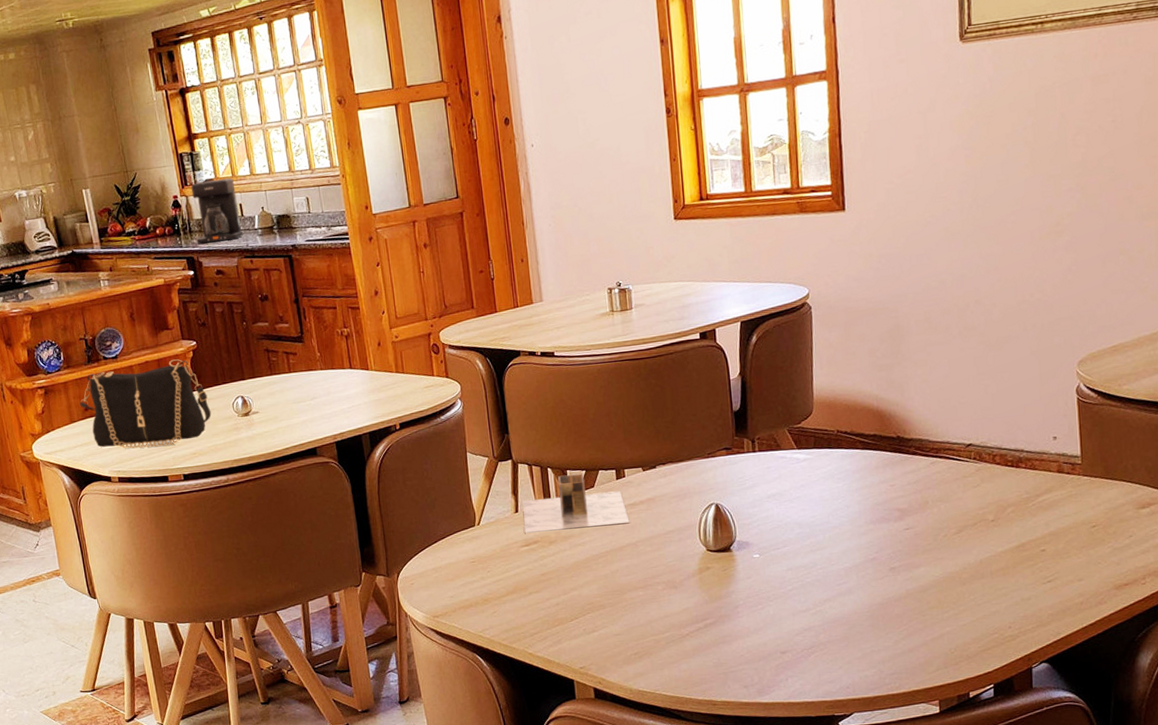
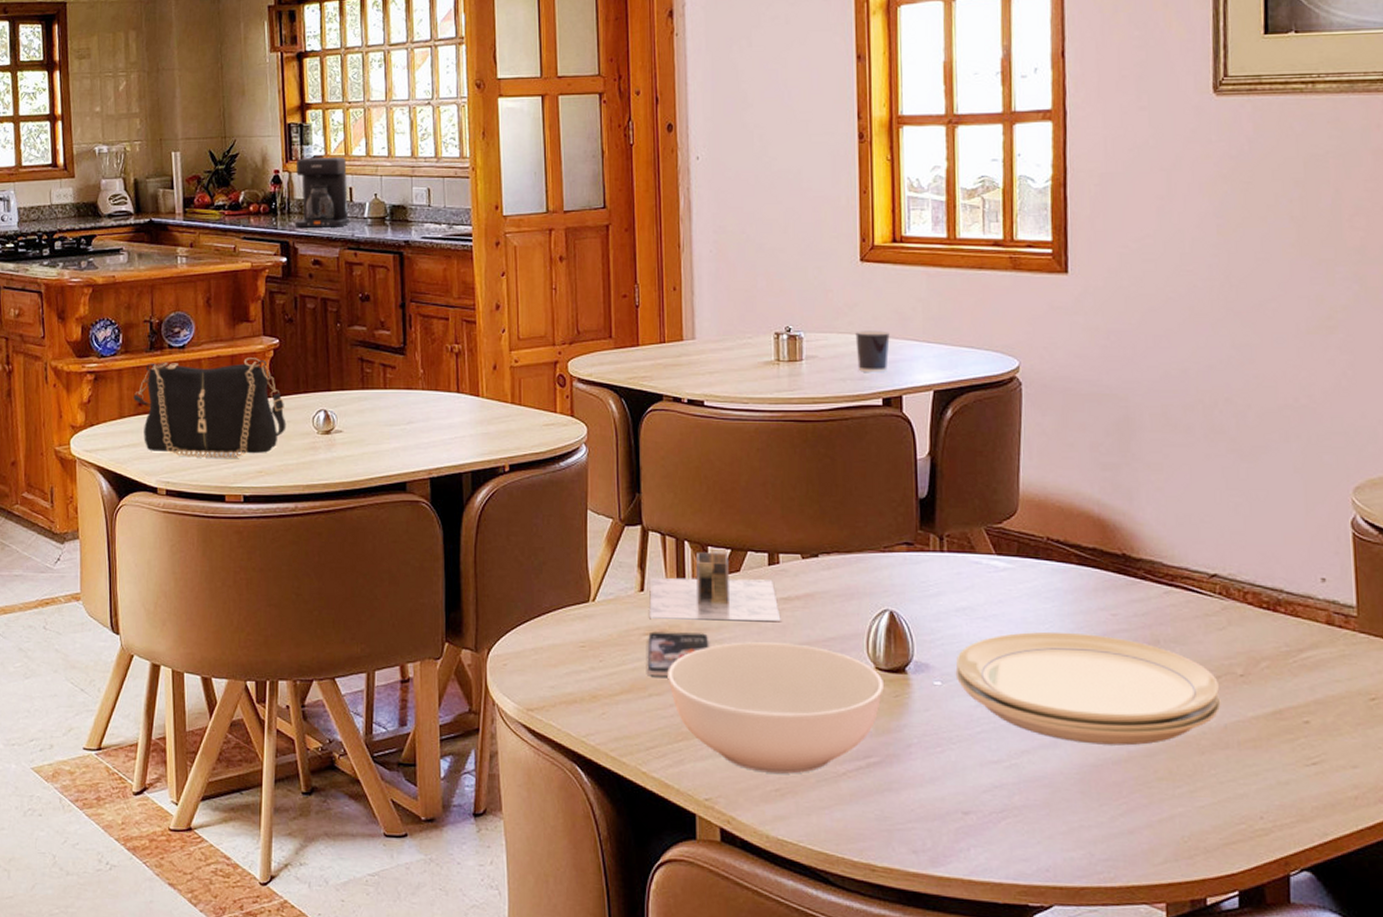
smartphone: none [525,539,574,579] -> present [647,631,709,677]
bowl: none [542,539,715,642] -> present [667,642,885,774]
mug: none [674,276,703,313] -> present [855,331,890,372]
plate: none [769,502,977,588] -> present [955,631,1221,746]

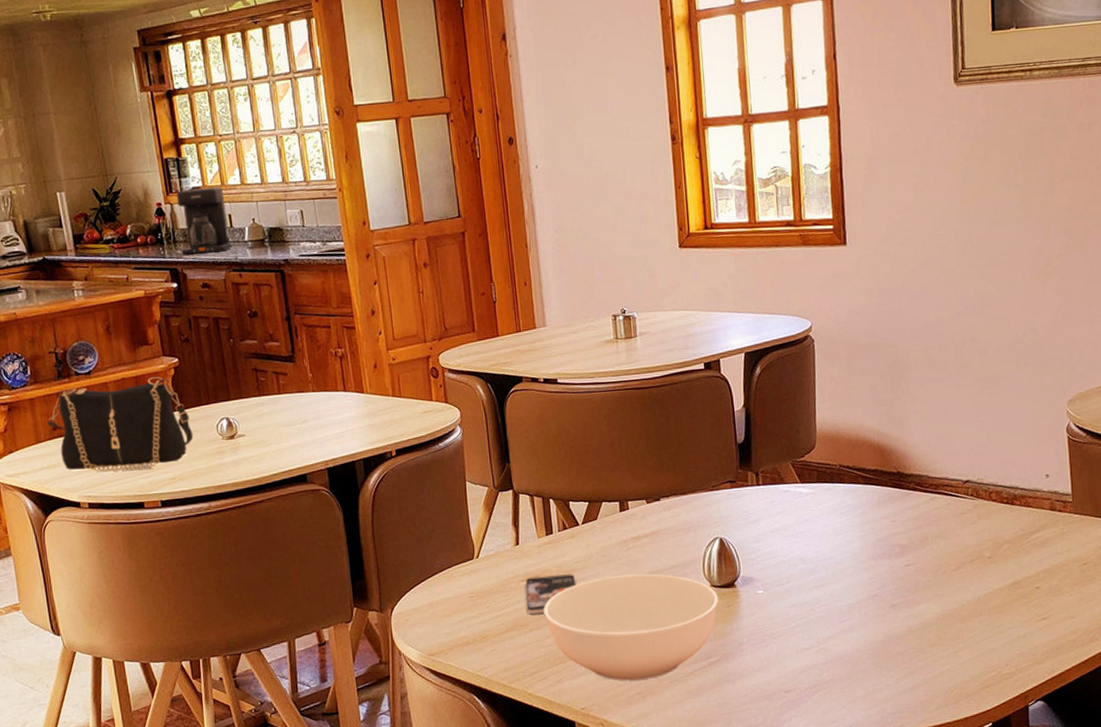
napkin holder: present [649,548,781,621] -> none [524,501,633,567]
mug: present [855,331,890,372] -> none [679,305,707,342]
plate: present [955,631,1221,746] -> none [773,538,975,625]

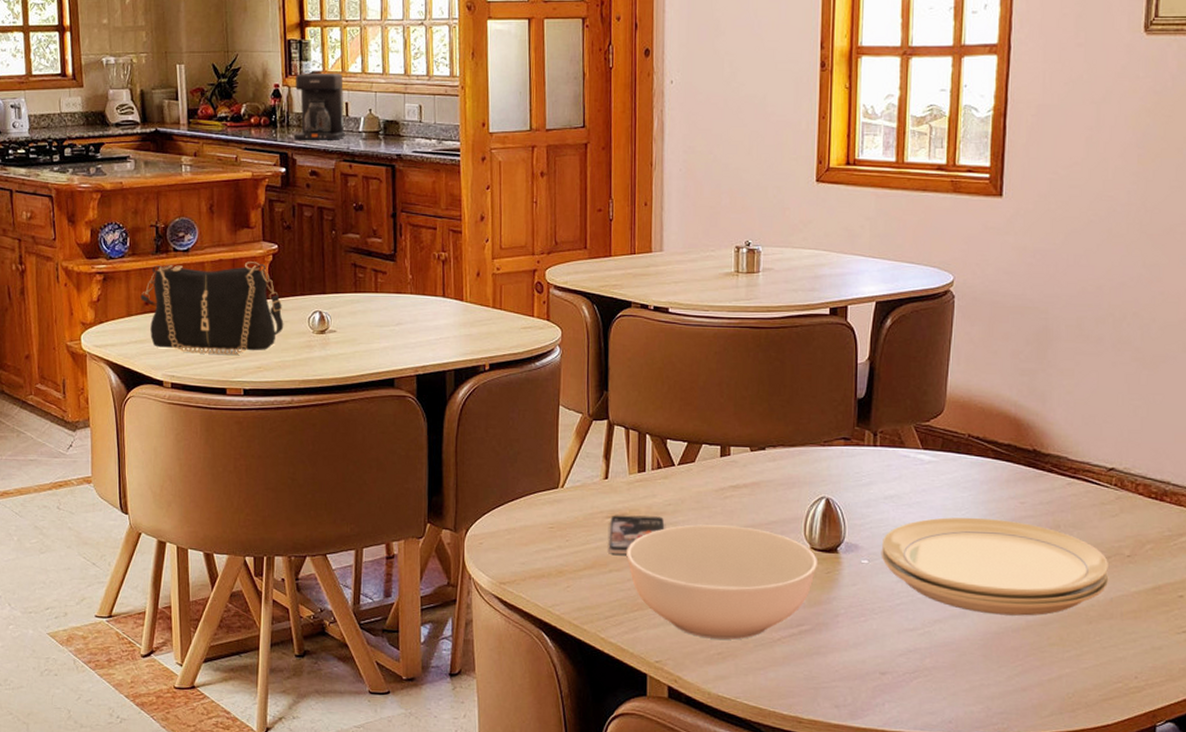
plate: none [773,538,975,625] -> present [881,517,1109,616]

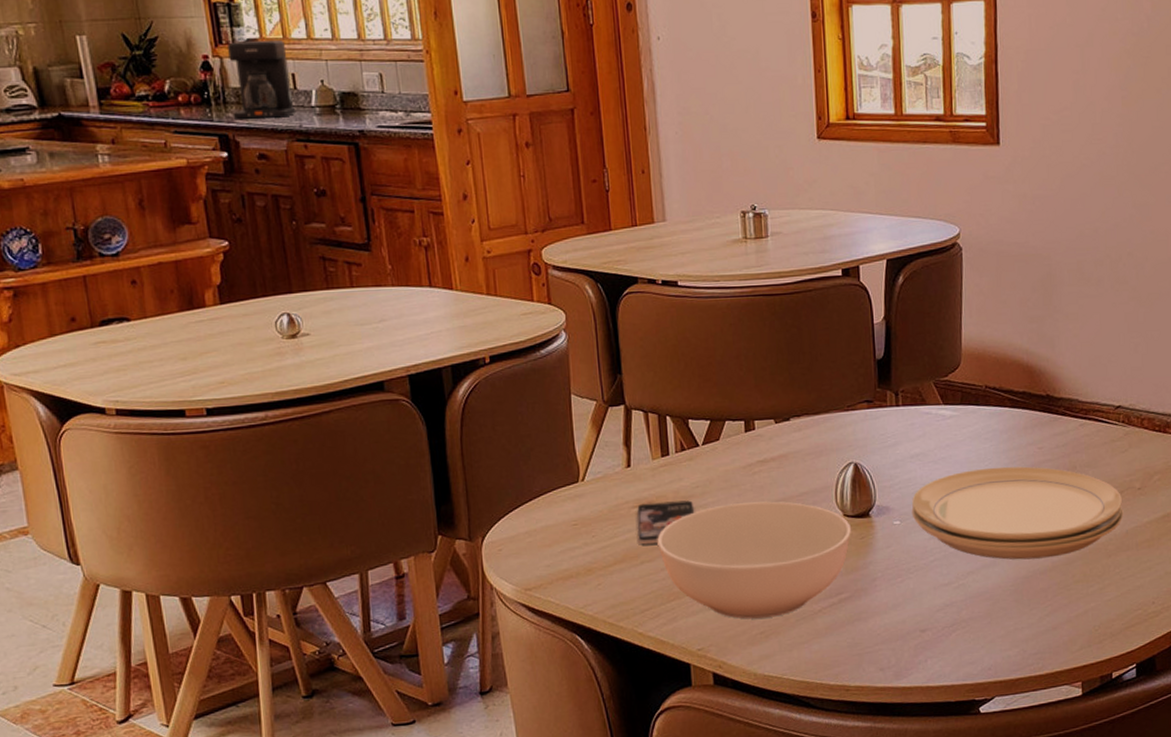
handbag: present [140,262,284,356] -> none [64,262,247,373]

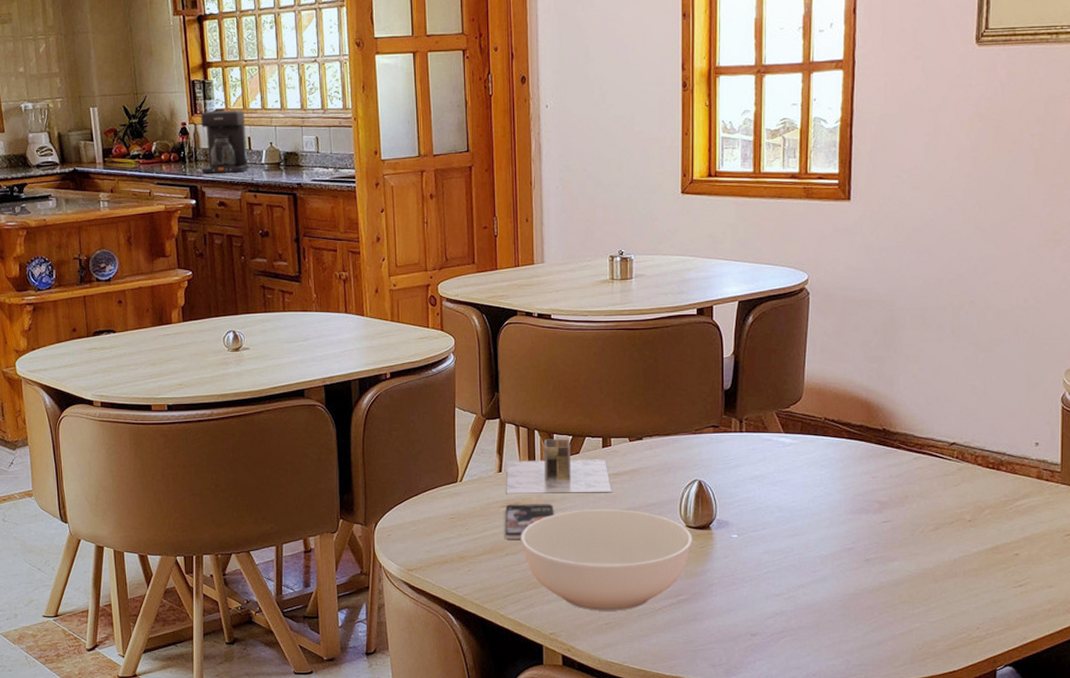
napkin holder: none [636,420,759,492] -> present [506,435,612,494]
plate: present [911,466,1124,560] -> none [749,492,953,578]

